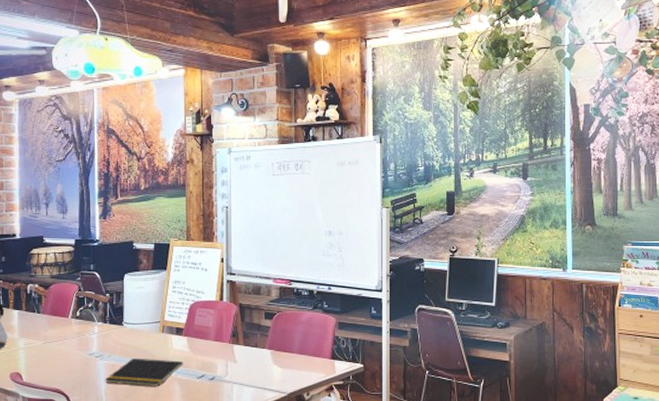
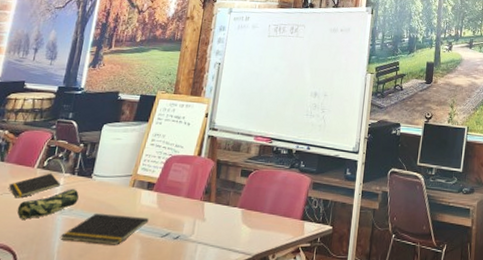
notepad: none [49,322,95,347] -> present [8,173,60,198]
pencil case: none [61,336,114,365] -> present [16,189,79,219]

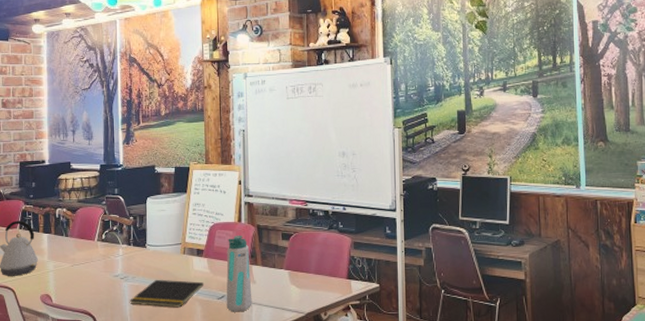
notepad: present [8,173,60,198] -> none [76,245,120,269]
pencil case: present [16,189,79,219] -> none [88,258,138,287]
water bottle: none [169,169,205,252] -> present [226,235,252,312]

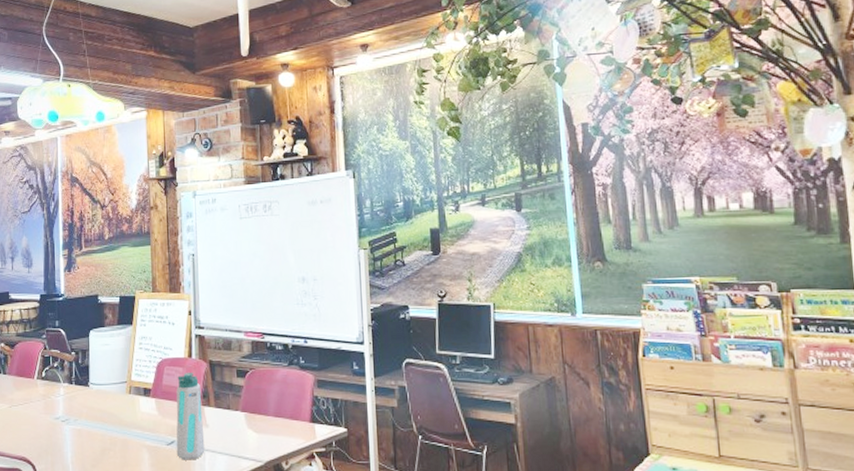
notepad: present [130,279,204,308] -> none [72,422,152,455]

